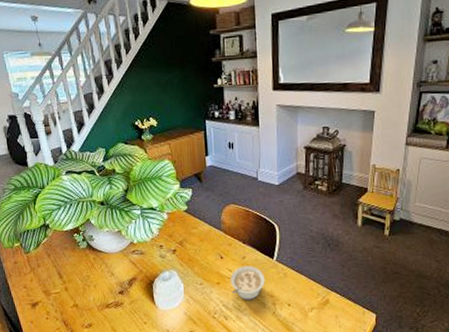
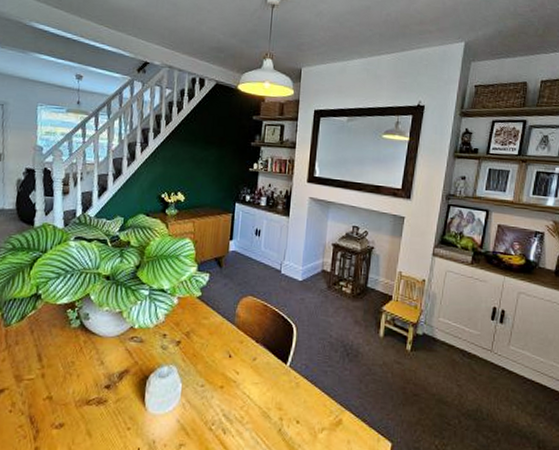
legume: present [231,266,266,300] -> none [235,369,275,412]

